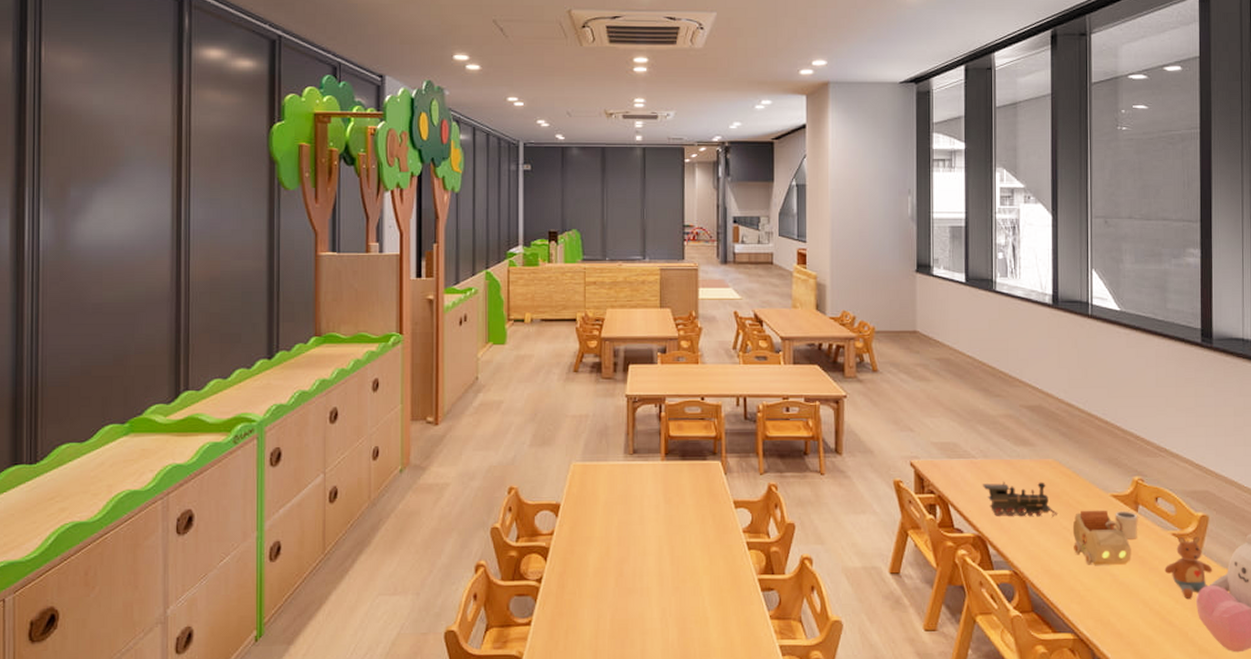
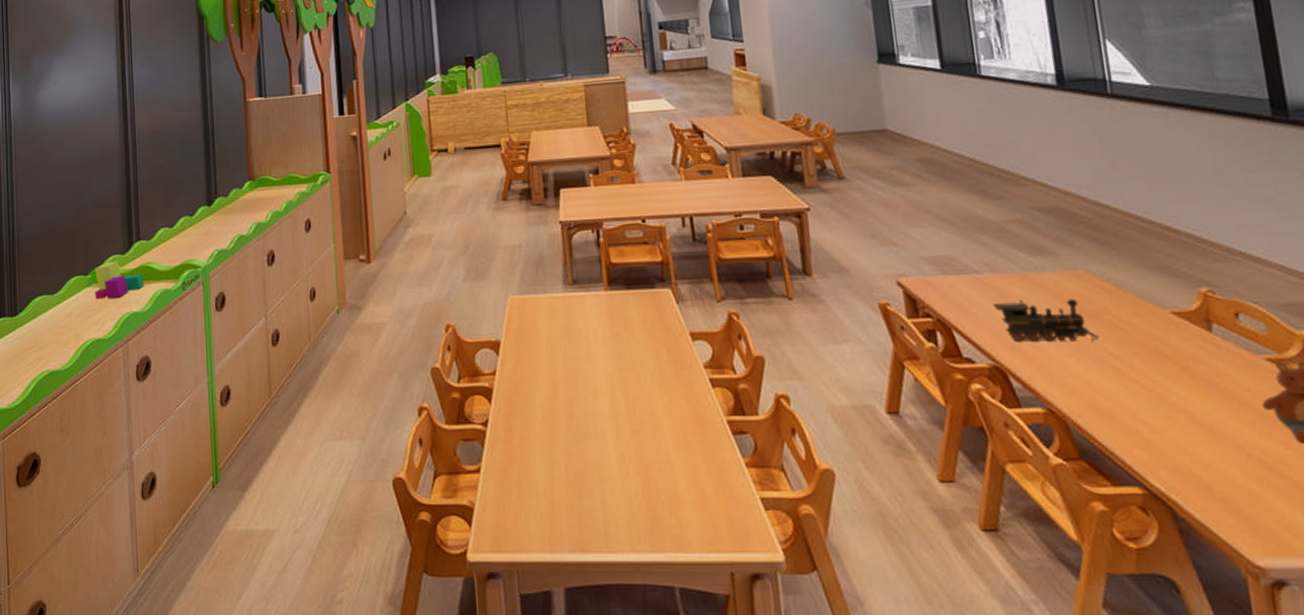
toy blocks: none [133,411,192,450] -> present [95,261,145,299]
toy car: present [1072,510,1131,565] -> none [1121,330,1211,400]
cup: present [1114,511,1138,539] -> none [1179,331,1216,367]

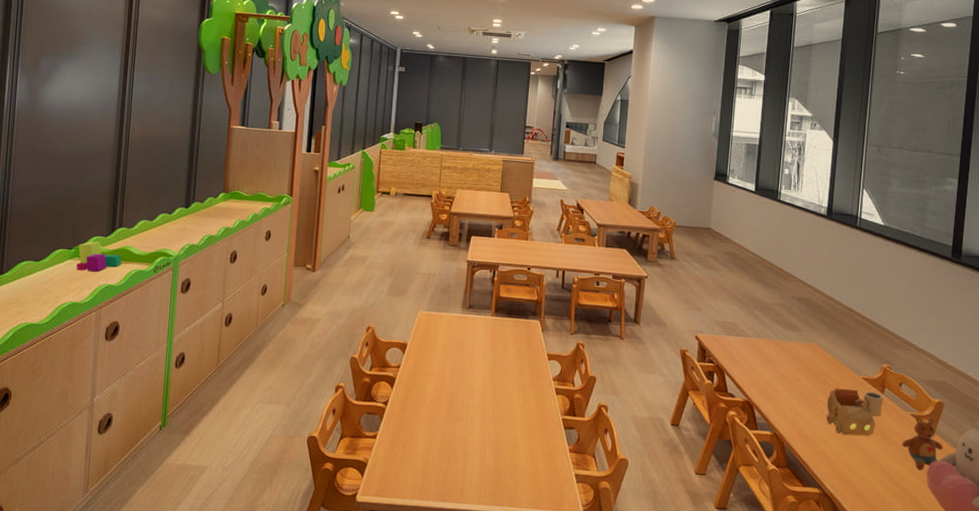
toy train: present [992,298,1100,343] -> none [754,358,816,391]
toy car: none [1121,330,1211,400] -> present [826,388,875,436]
cup: none [1179,331,1216,367] -> present [862,391,884,416]

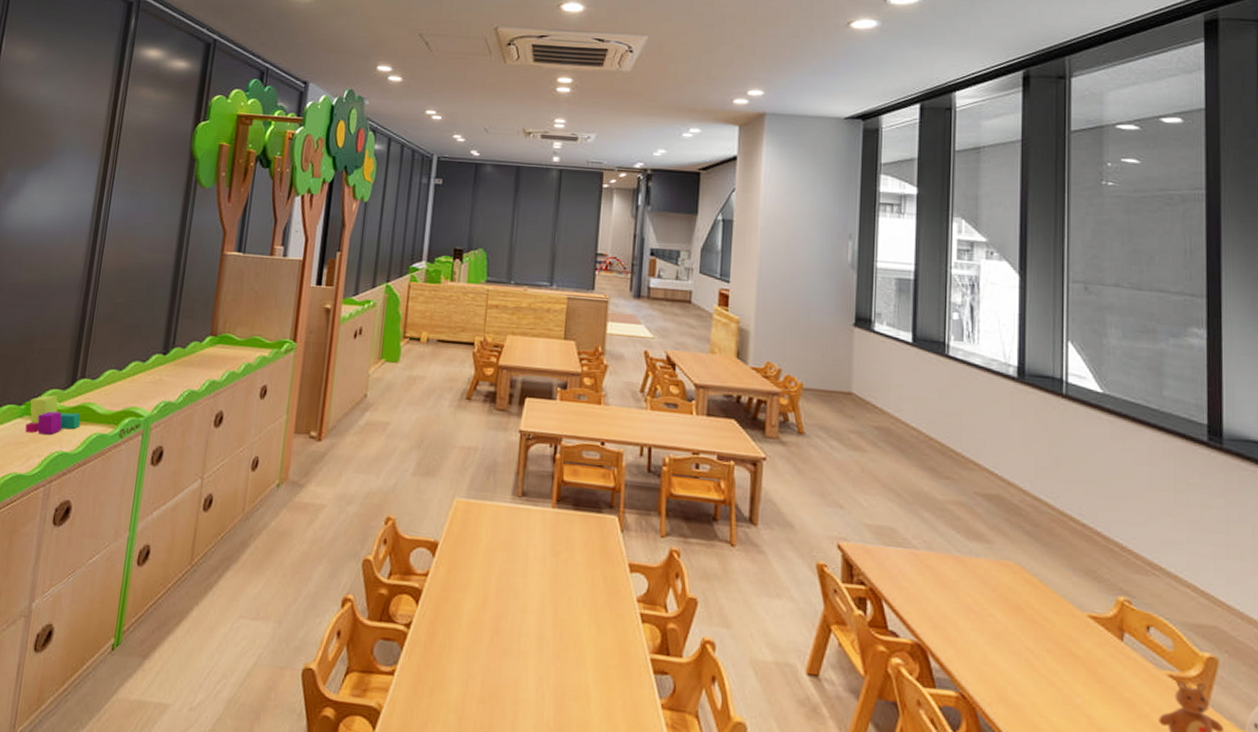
toy car: present [826,388,875,436] -> none [1037,629,1114,706]
cup: present [862,391,884,416] -> none [1091,636,1124,675]

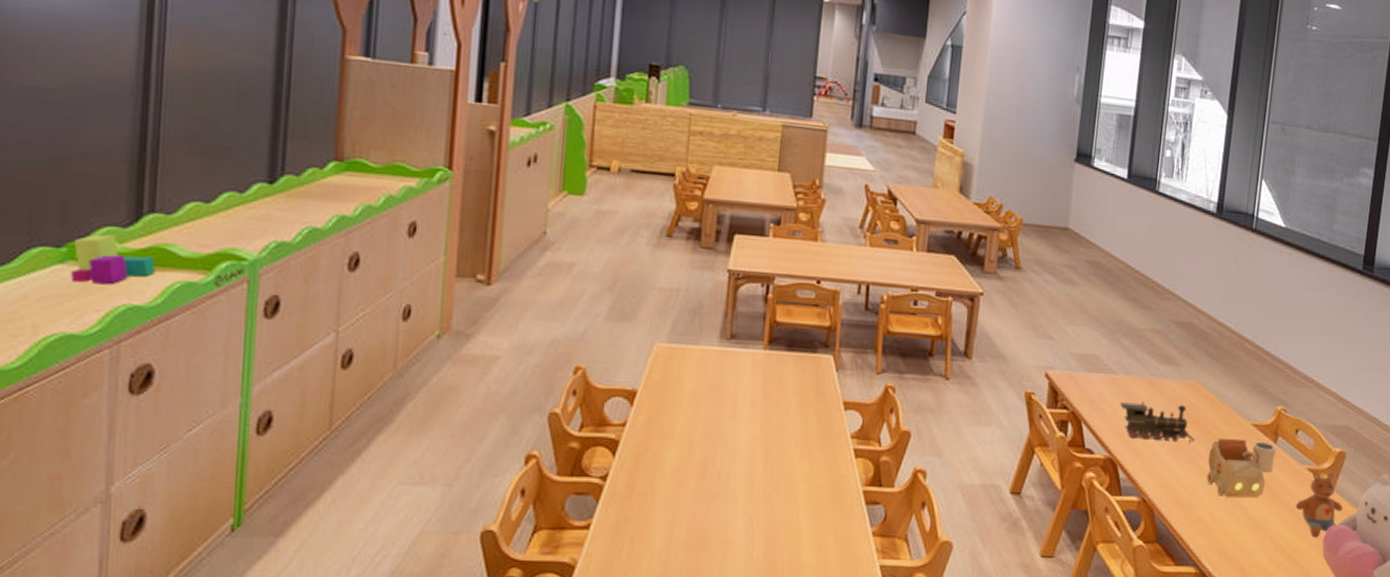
toy train: none [924,580,1020,633] -> present [1119,401,1196,443]
toy car: none [1037,629,1114,706] -> present [1207,438,1265,498]
cup: none [1091,636,1124,675] -> present [1250,441,1276,472]

